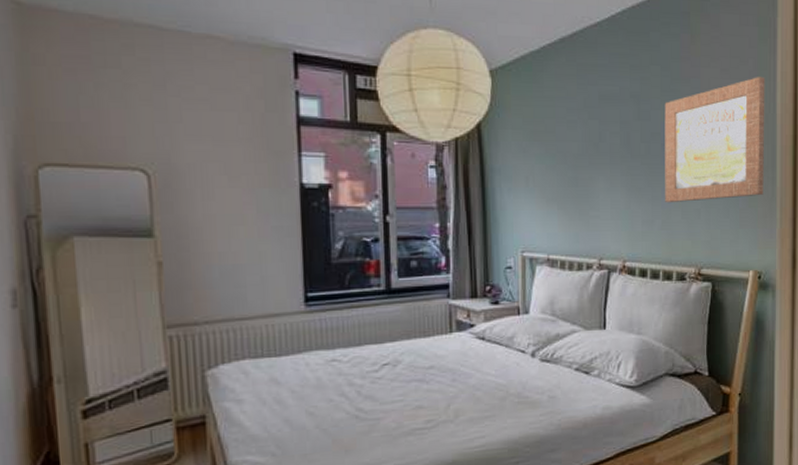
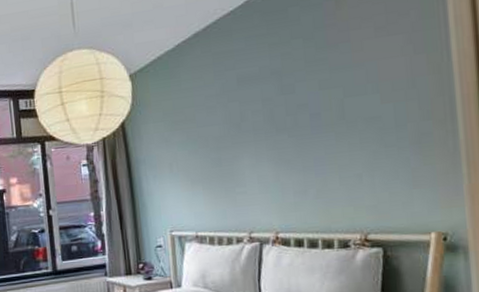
wall art: present [664,76,765,203] -> none [310,25,443,172]

